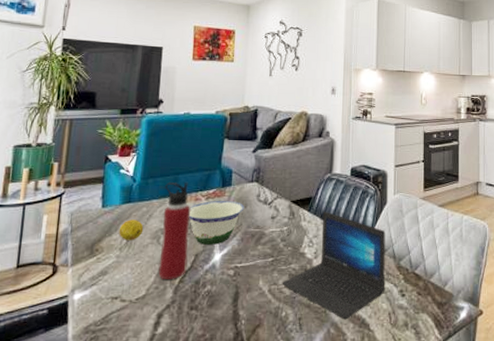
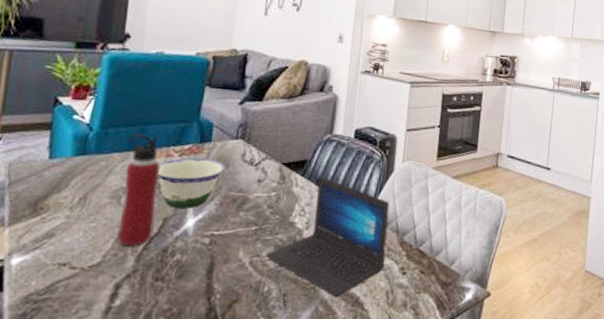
fruit: present [119,220,144,241] -> none [69,175,101,199]

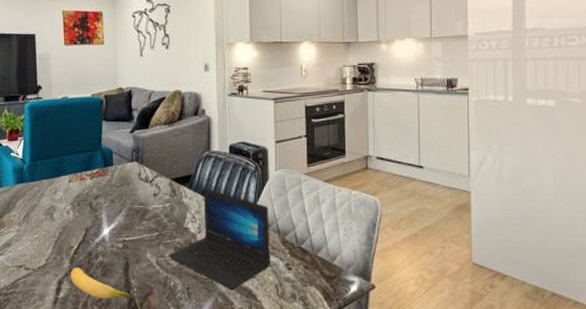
water bottle: present [117,134,161,246] -> none [52,162,80,251]
banana: none [133,267,211,308] -> present [71,267,131,299]
bowl: present [158,157,226,209] -> none [77,179,127,220]

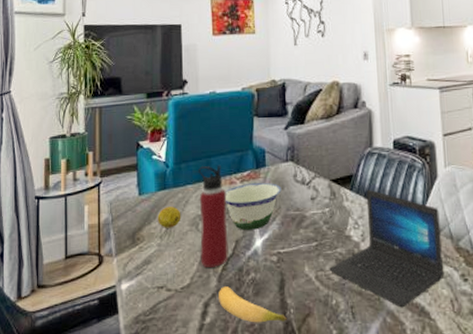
fruit: none [16,198,37,217] -> present [157,206,181,228]
water bottle: none [52,162,80,251] -> present [198,164,229,267]
bowl: none [77,179,127,220] -> present [225,182,282,230]

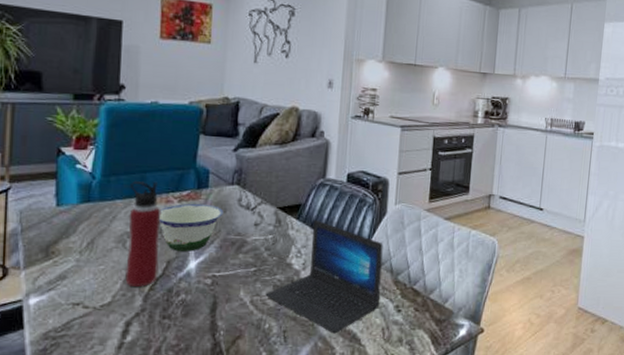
fruit: present [157,206,181,228] -> none [78,221,107,244]
banana: present [219,286,287,323] -> none [143,306,216,343]

